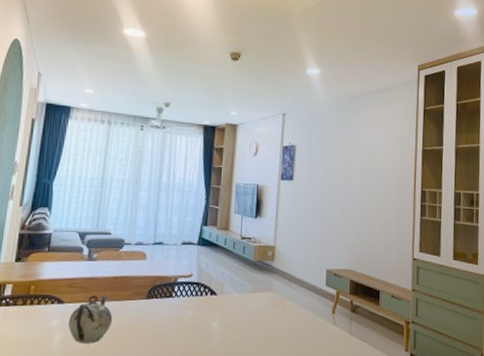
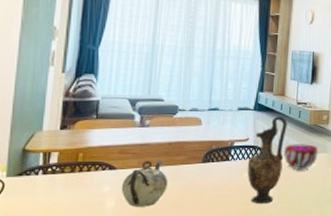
vase: none [190,251,231,346] -> present [247,116,288,204]
decorative bowl: none [227,281,263,310] -> present [283,144,318,170]

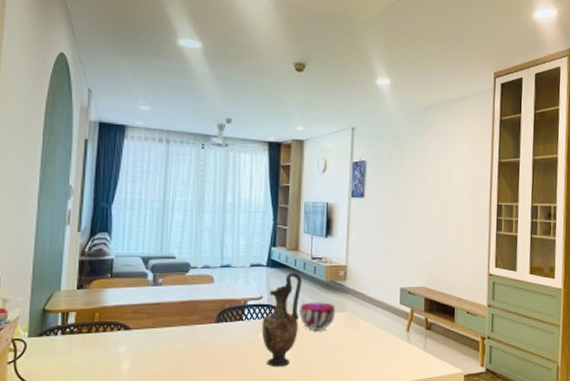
teapot: present [121,161,169,207] -> none [136,321,182,369]

